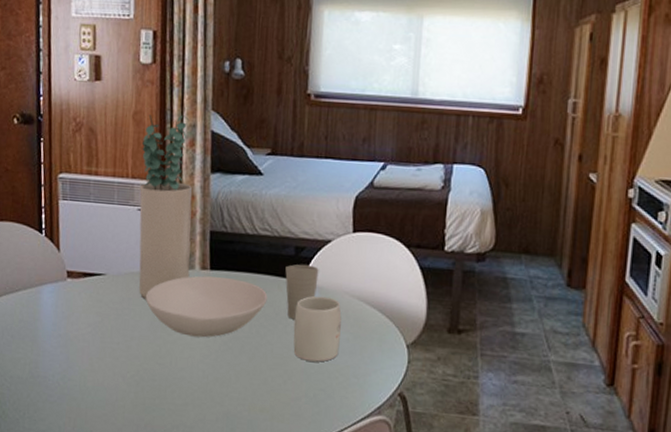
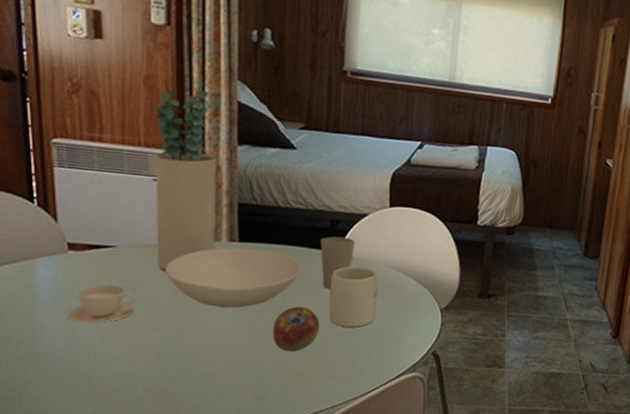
teacup: none [64,311,120,349] -> present [68,284,135,323]
fruit: none [239,338,285,387] -> present [272,306,320,352]

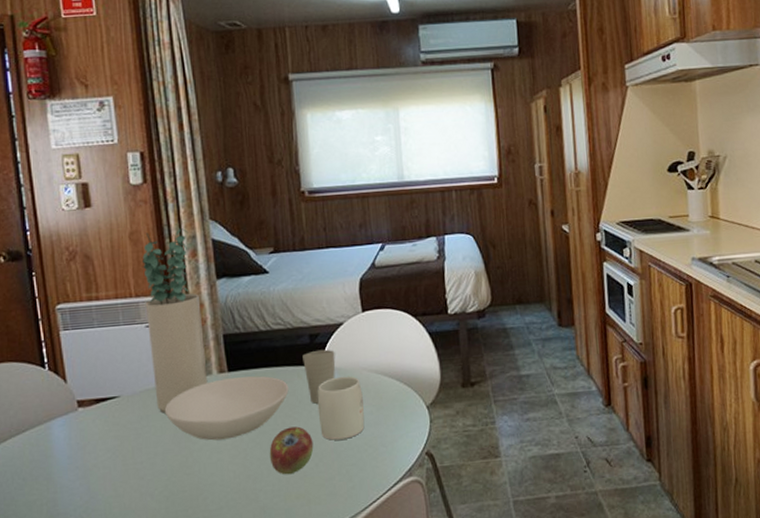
teacup: present [68,284,135,323] -> none [82,434,141,477]

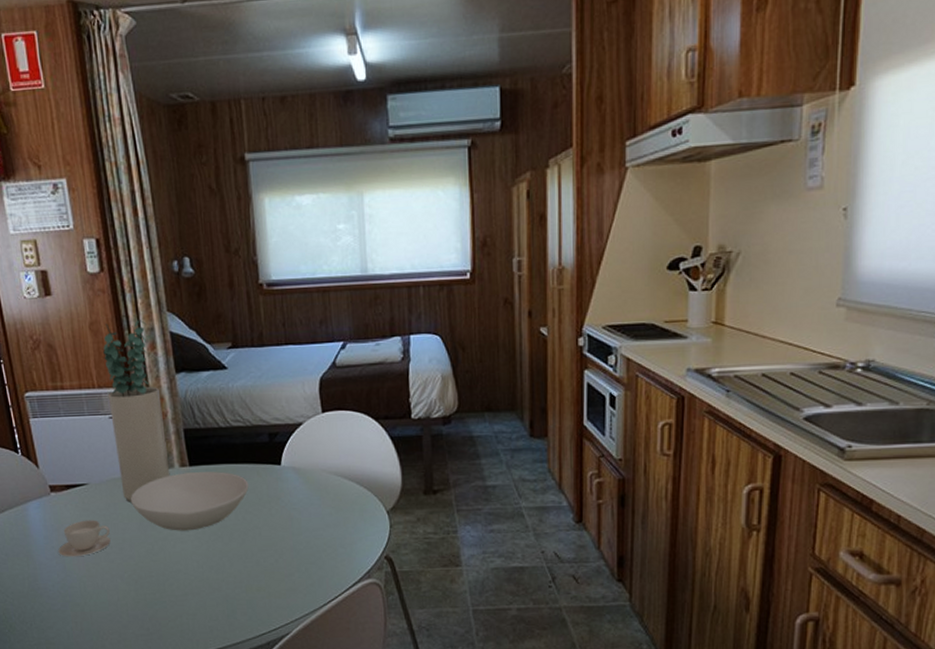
teacup: none [82,434,141,477] -> present [58,520,111,557]
fruit: present [269,426,314,475] -> none [230,523,274,568]
cup: present [302,349,336,404] -> none [262,448,295,502]
mug: present [317,376,365,440] -> none [276,476,324,538]

